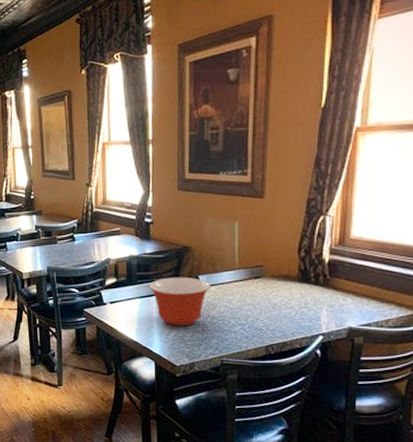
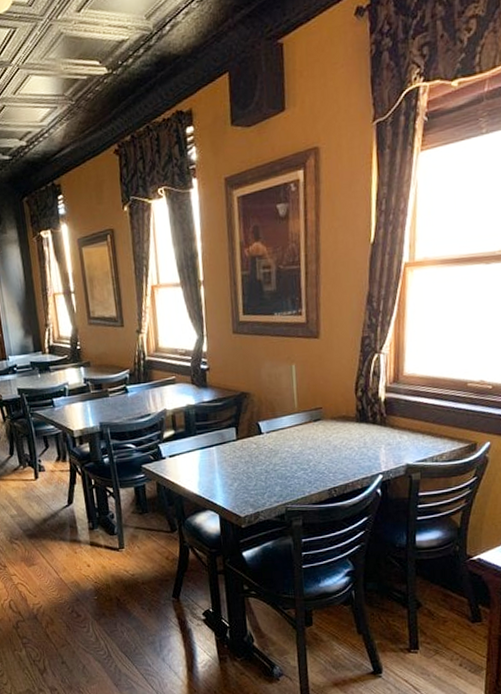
mixing bowl: present [149,277,210,326] -> none [208,424,271,476]

